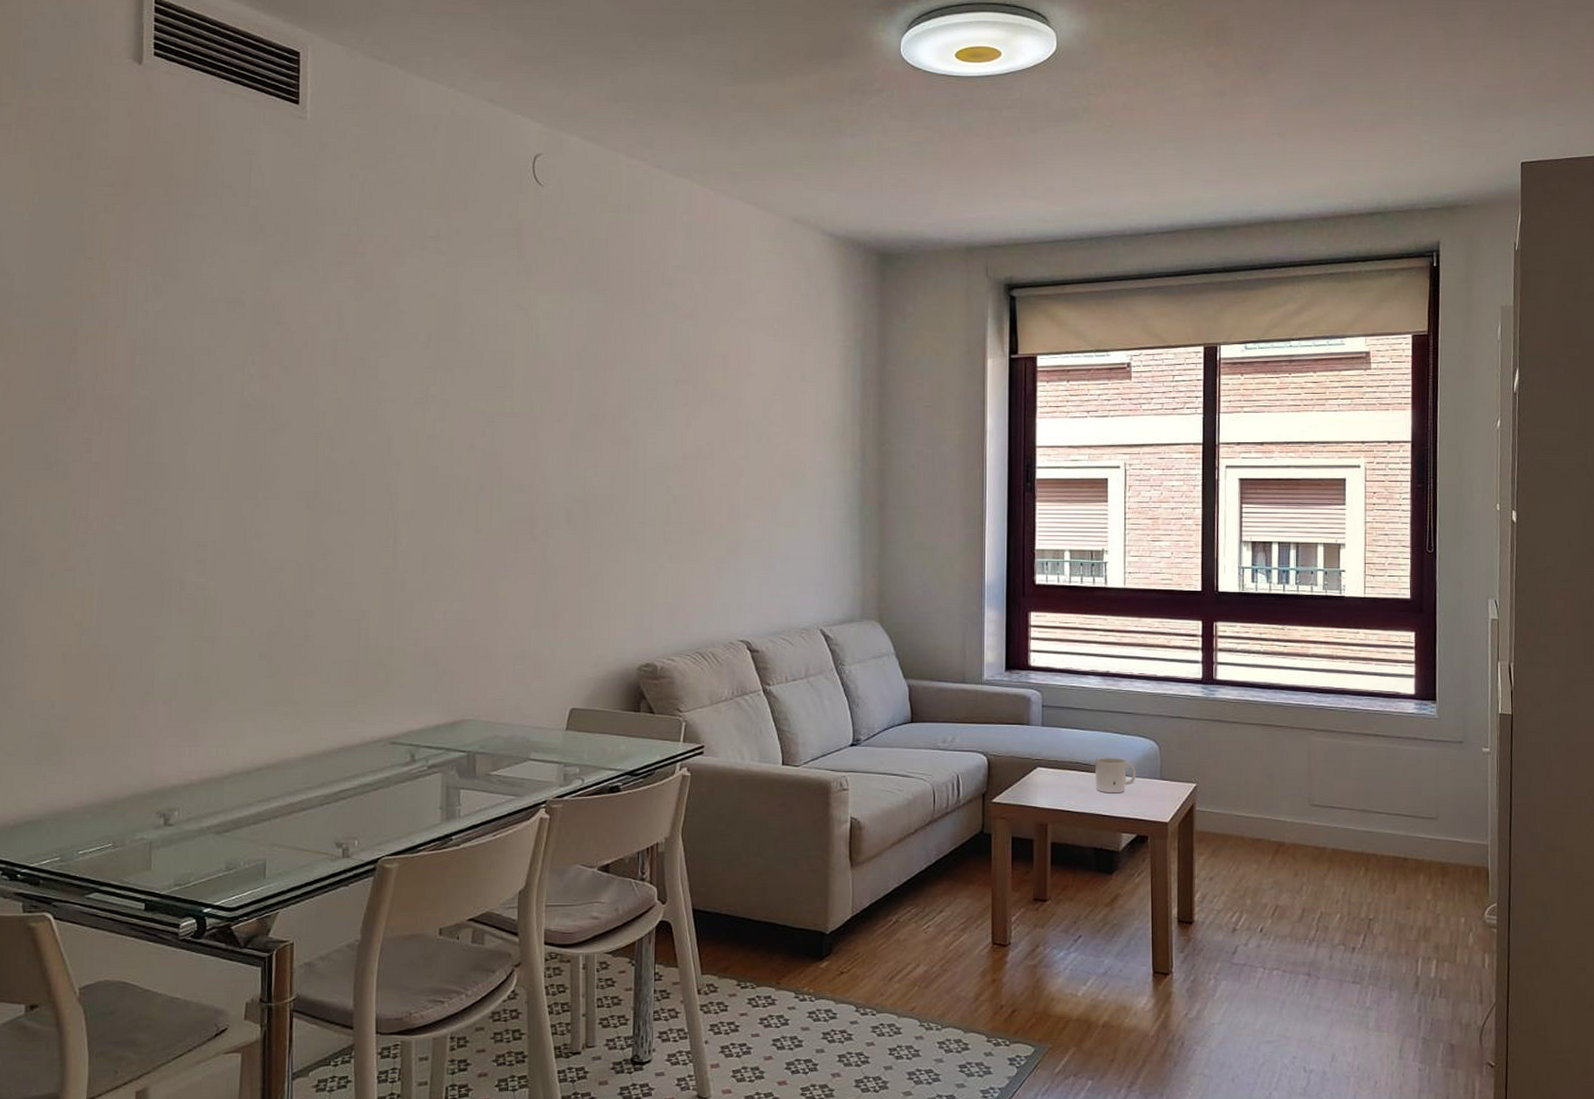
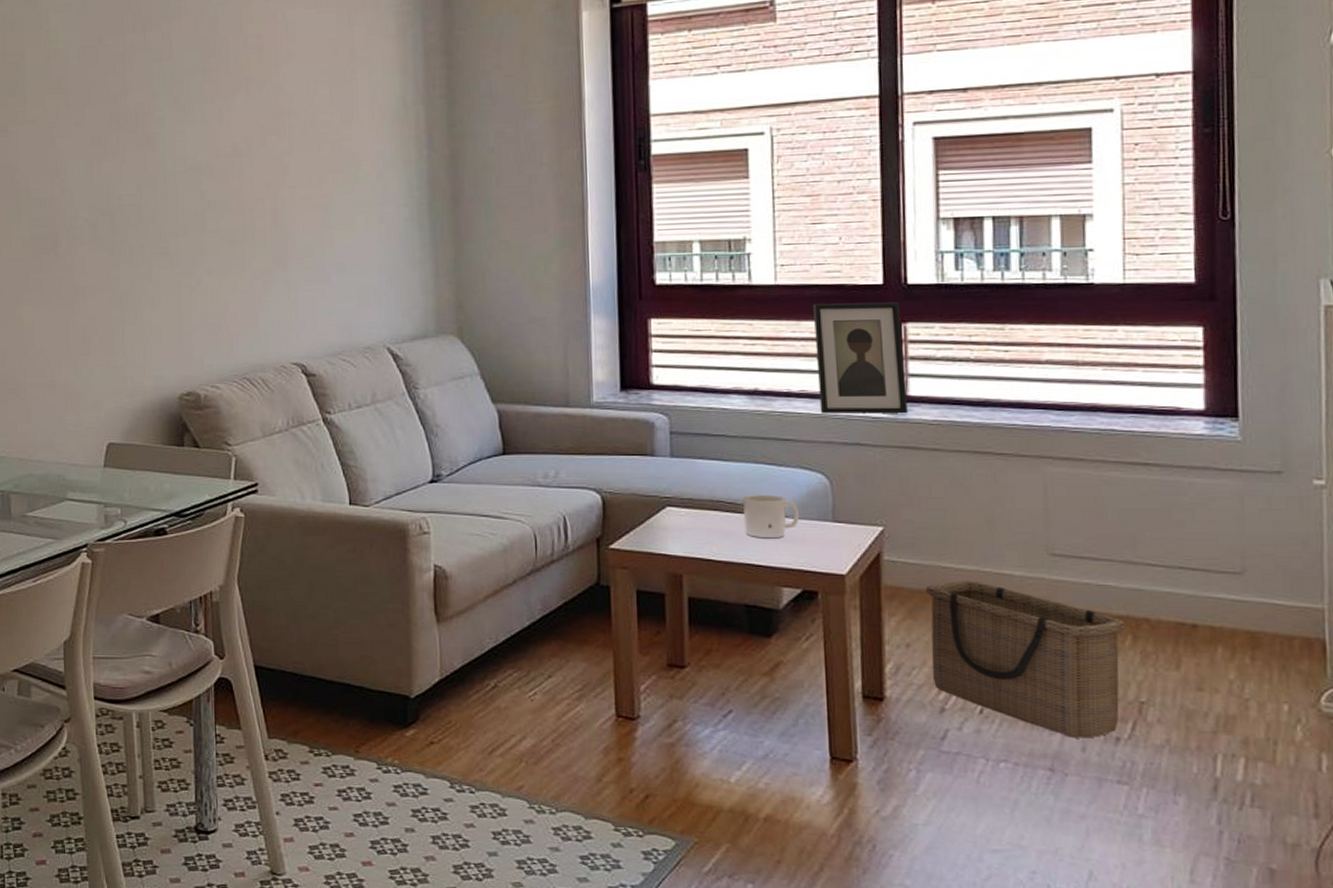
picture frame: none [1151,604,1216,694] -> present [812,302,907,415]
basket: none [1224,826,1361,949] -> present [925,580,1126,738]

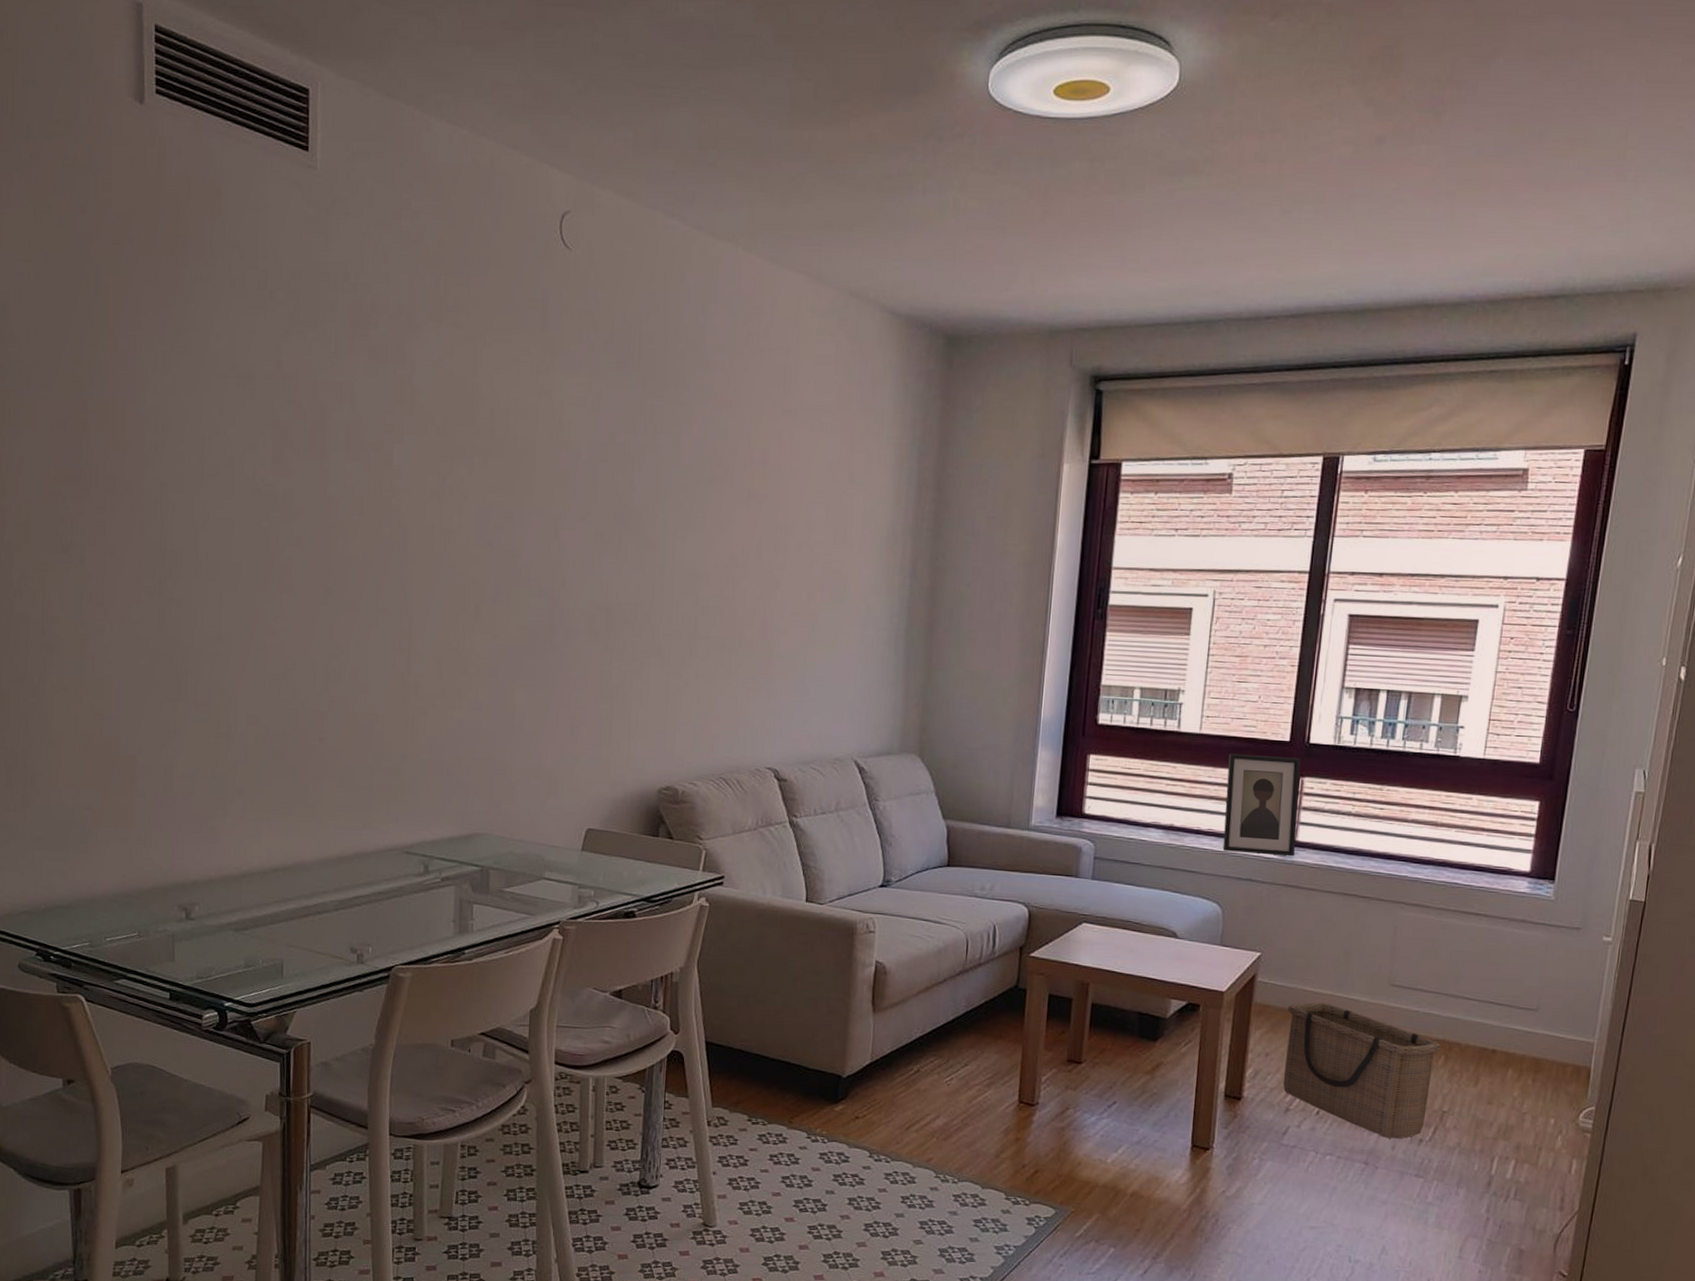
mug: present [743,494,800,539] -> none [1146,917,1194,957]

